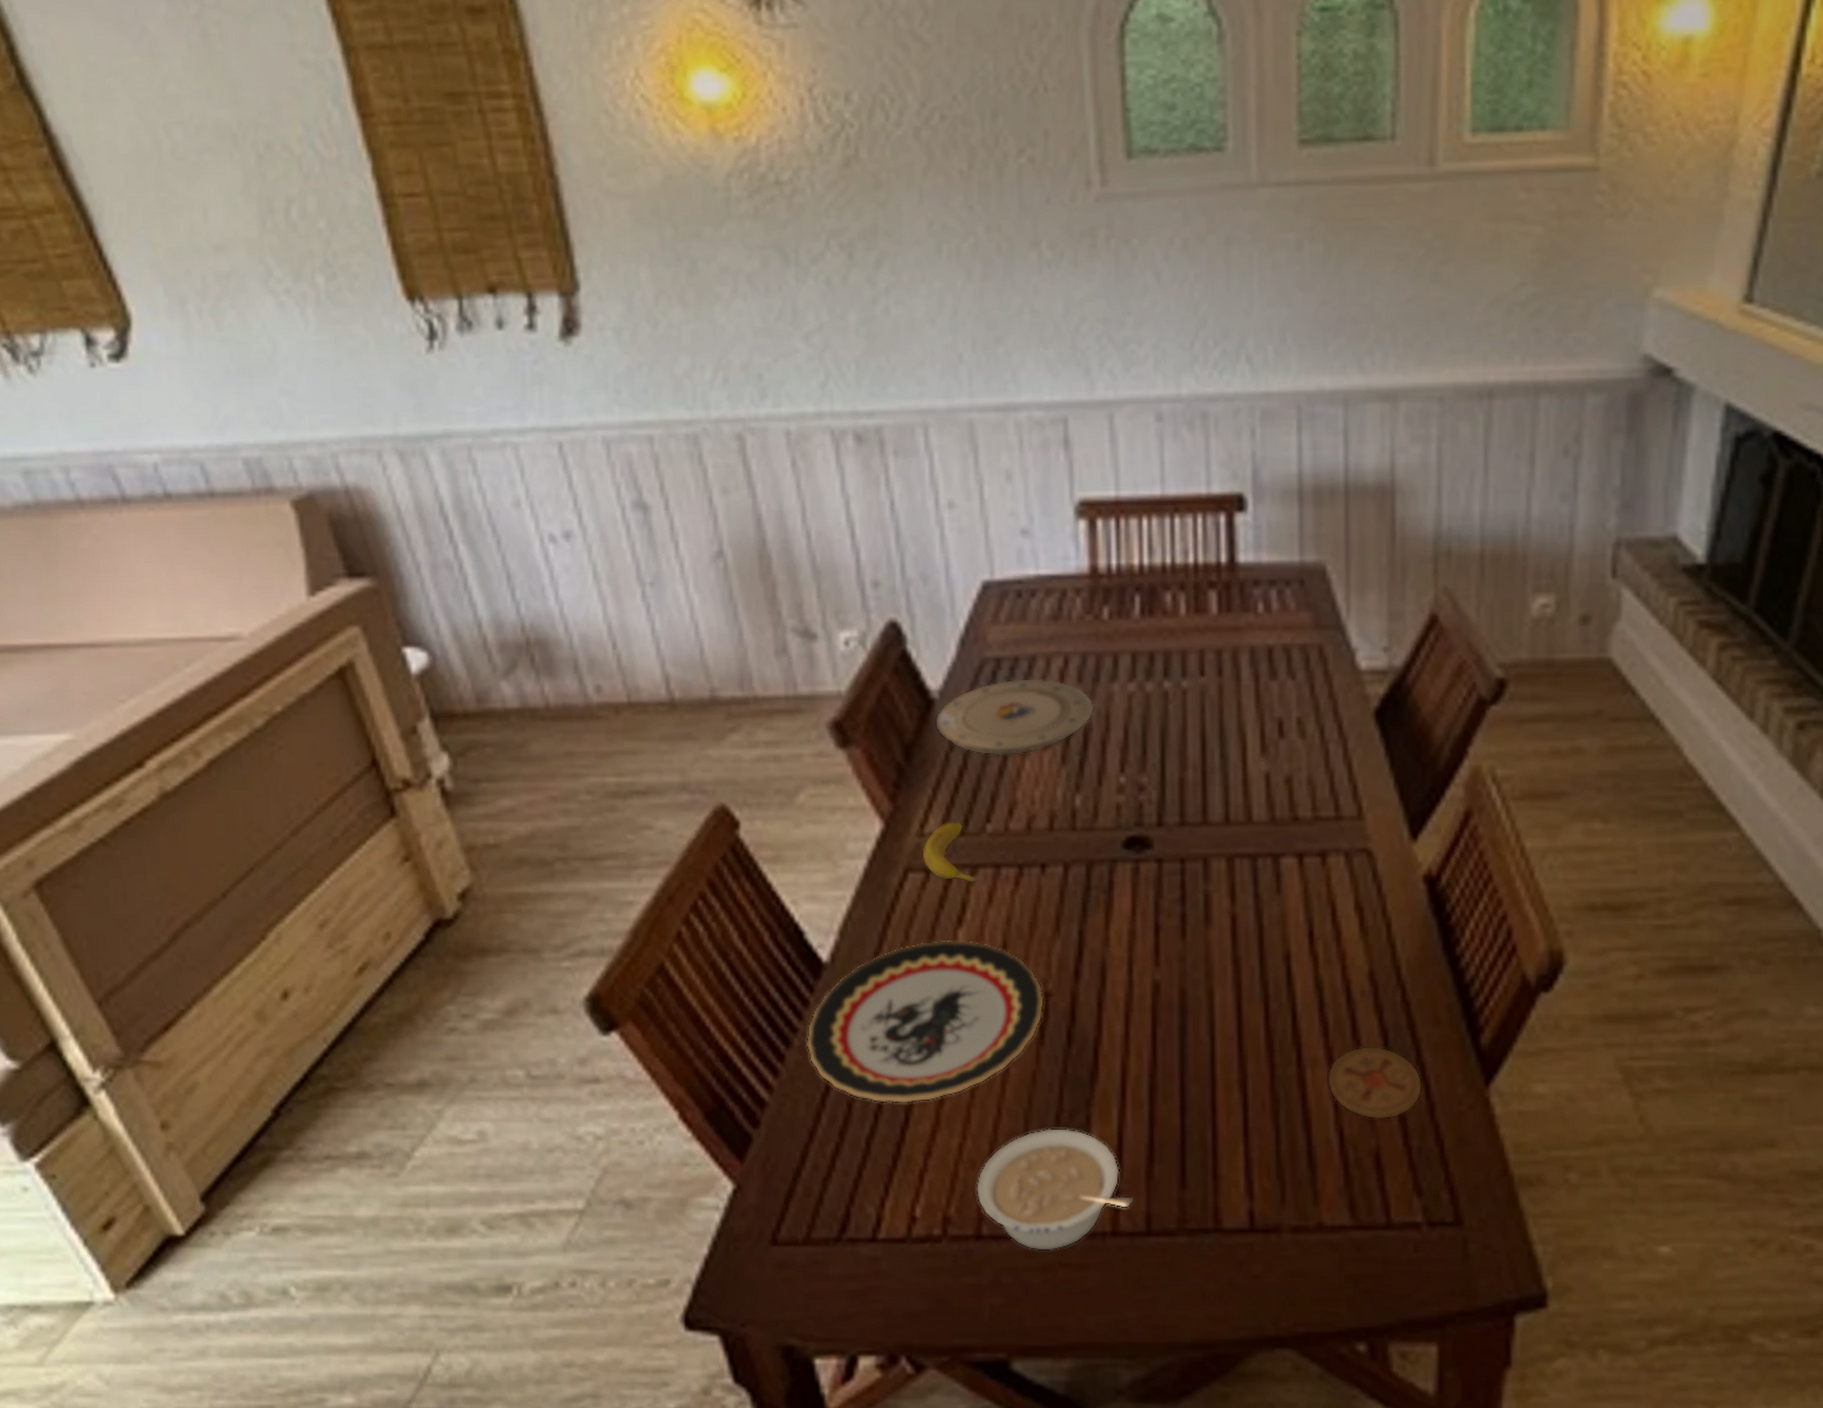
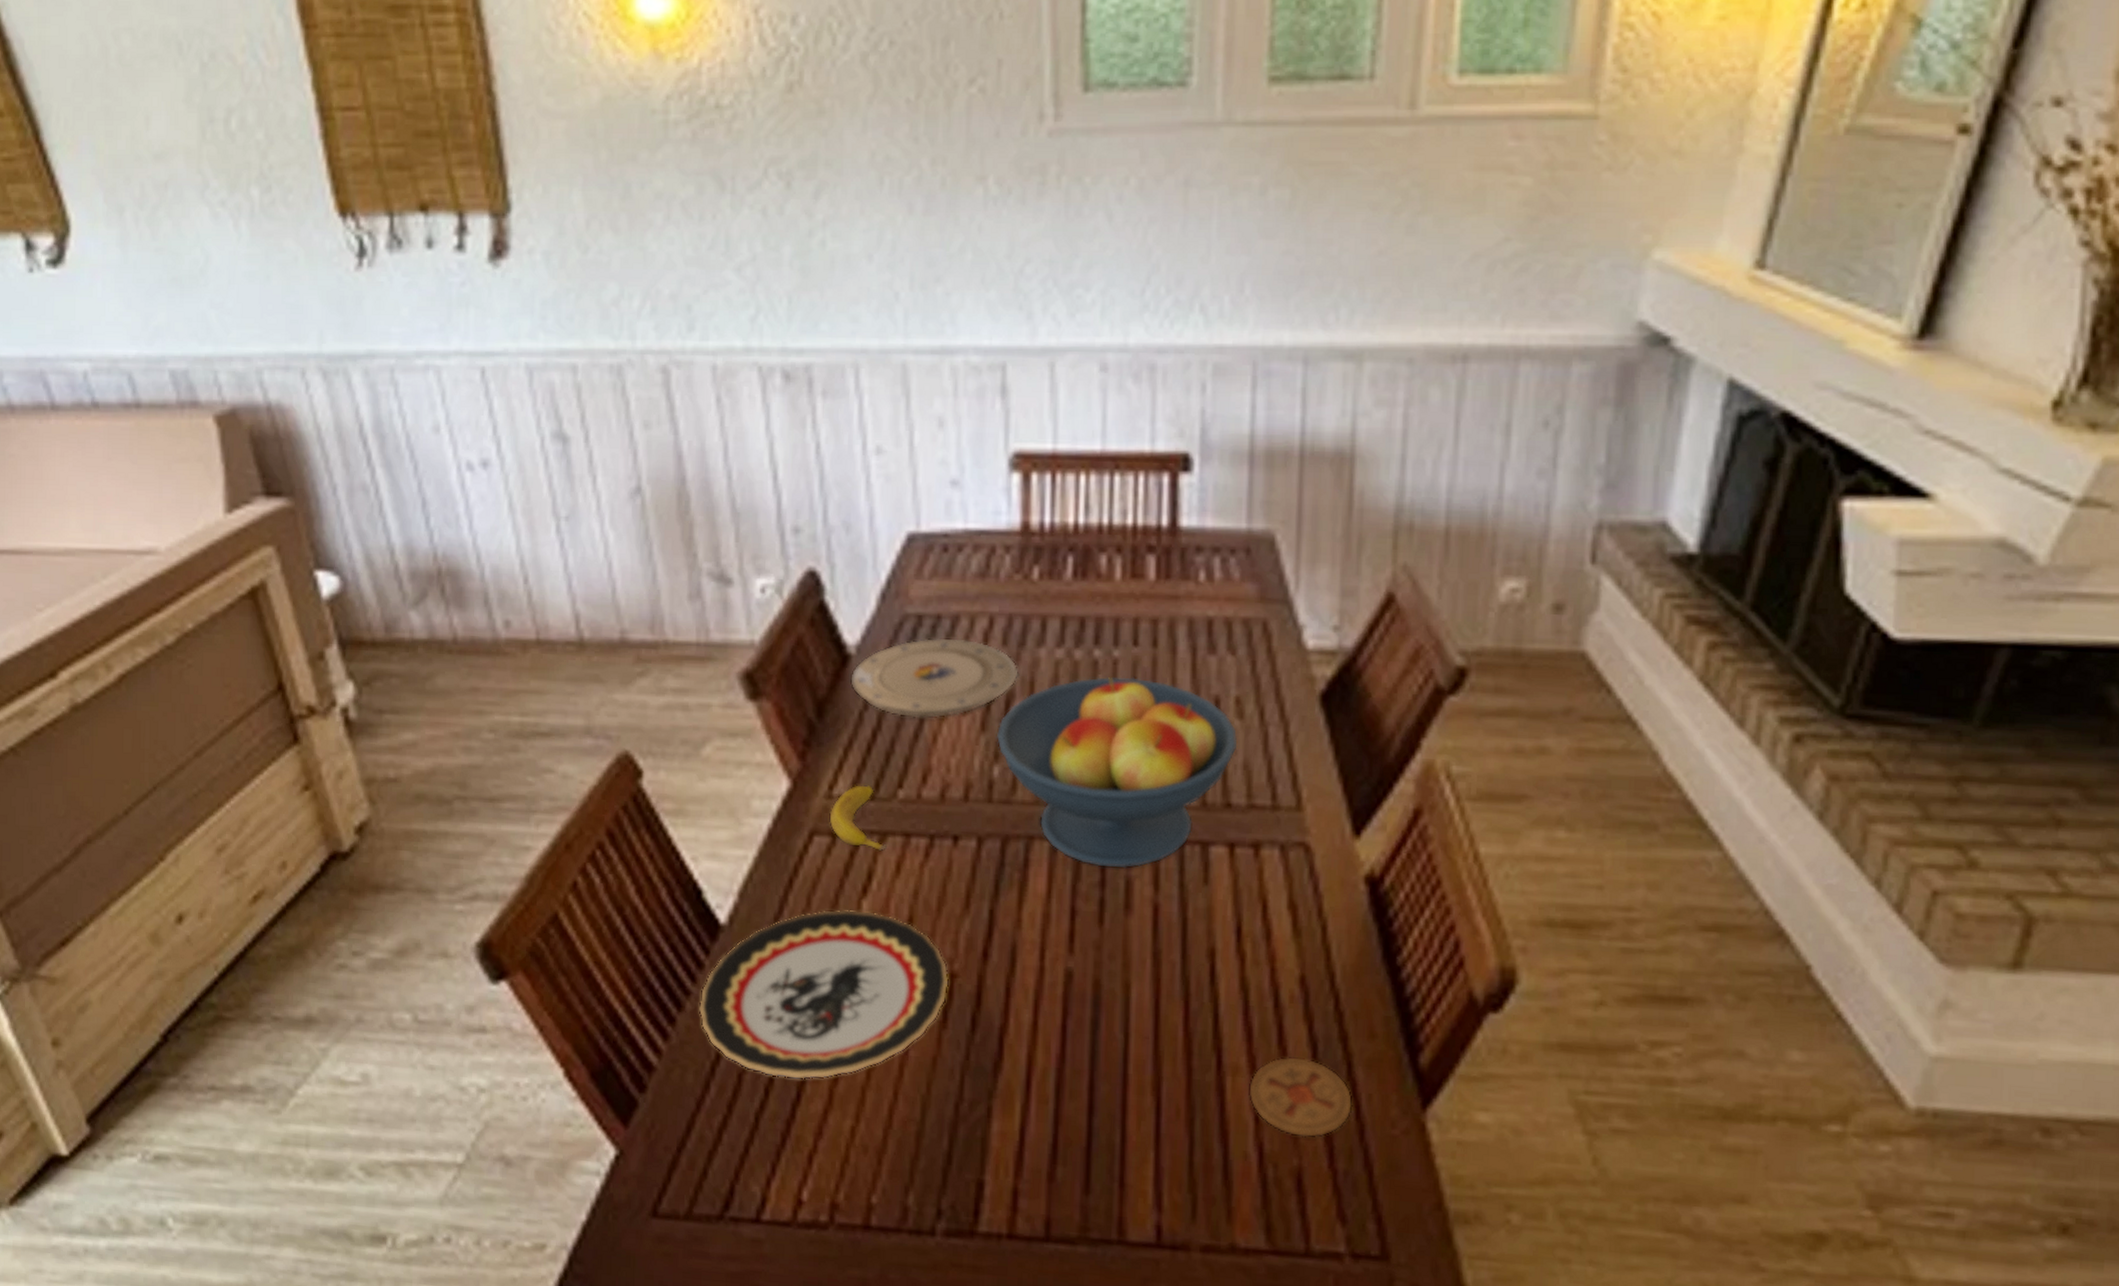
legume: present [977,1129,1135,1251] -> none [867,1118,1034,1249]
fruit bowl: none [1076,705,1301,884] -> present [996,676,1238,869]

